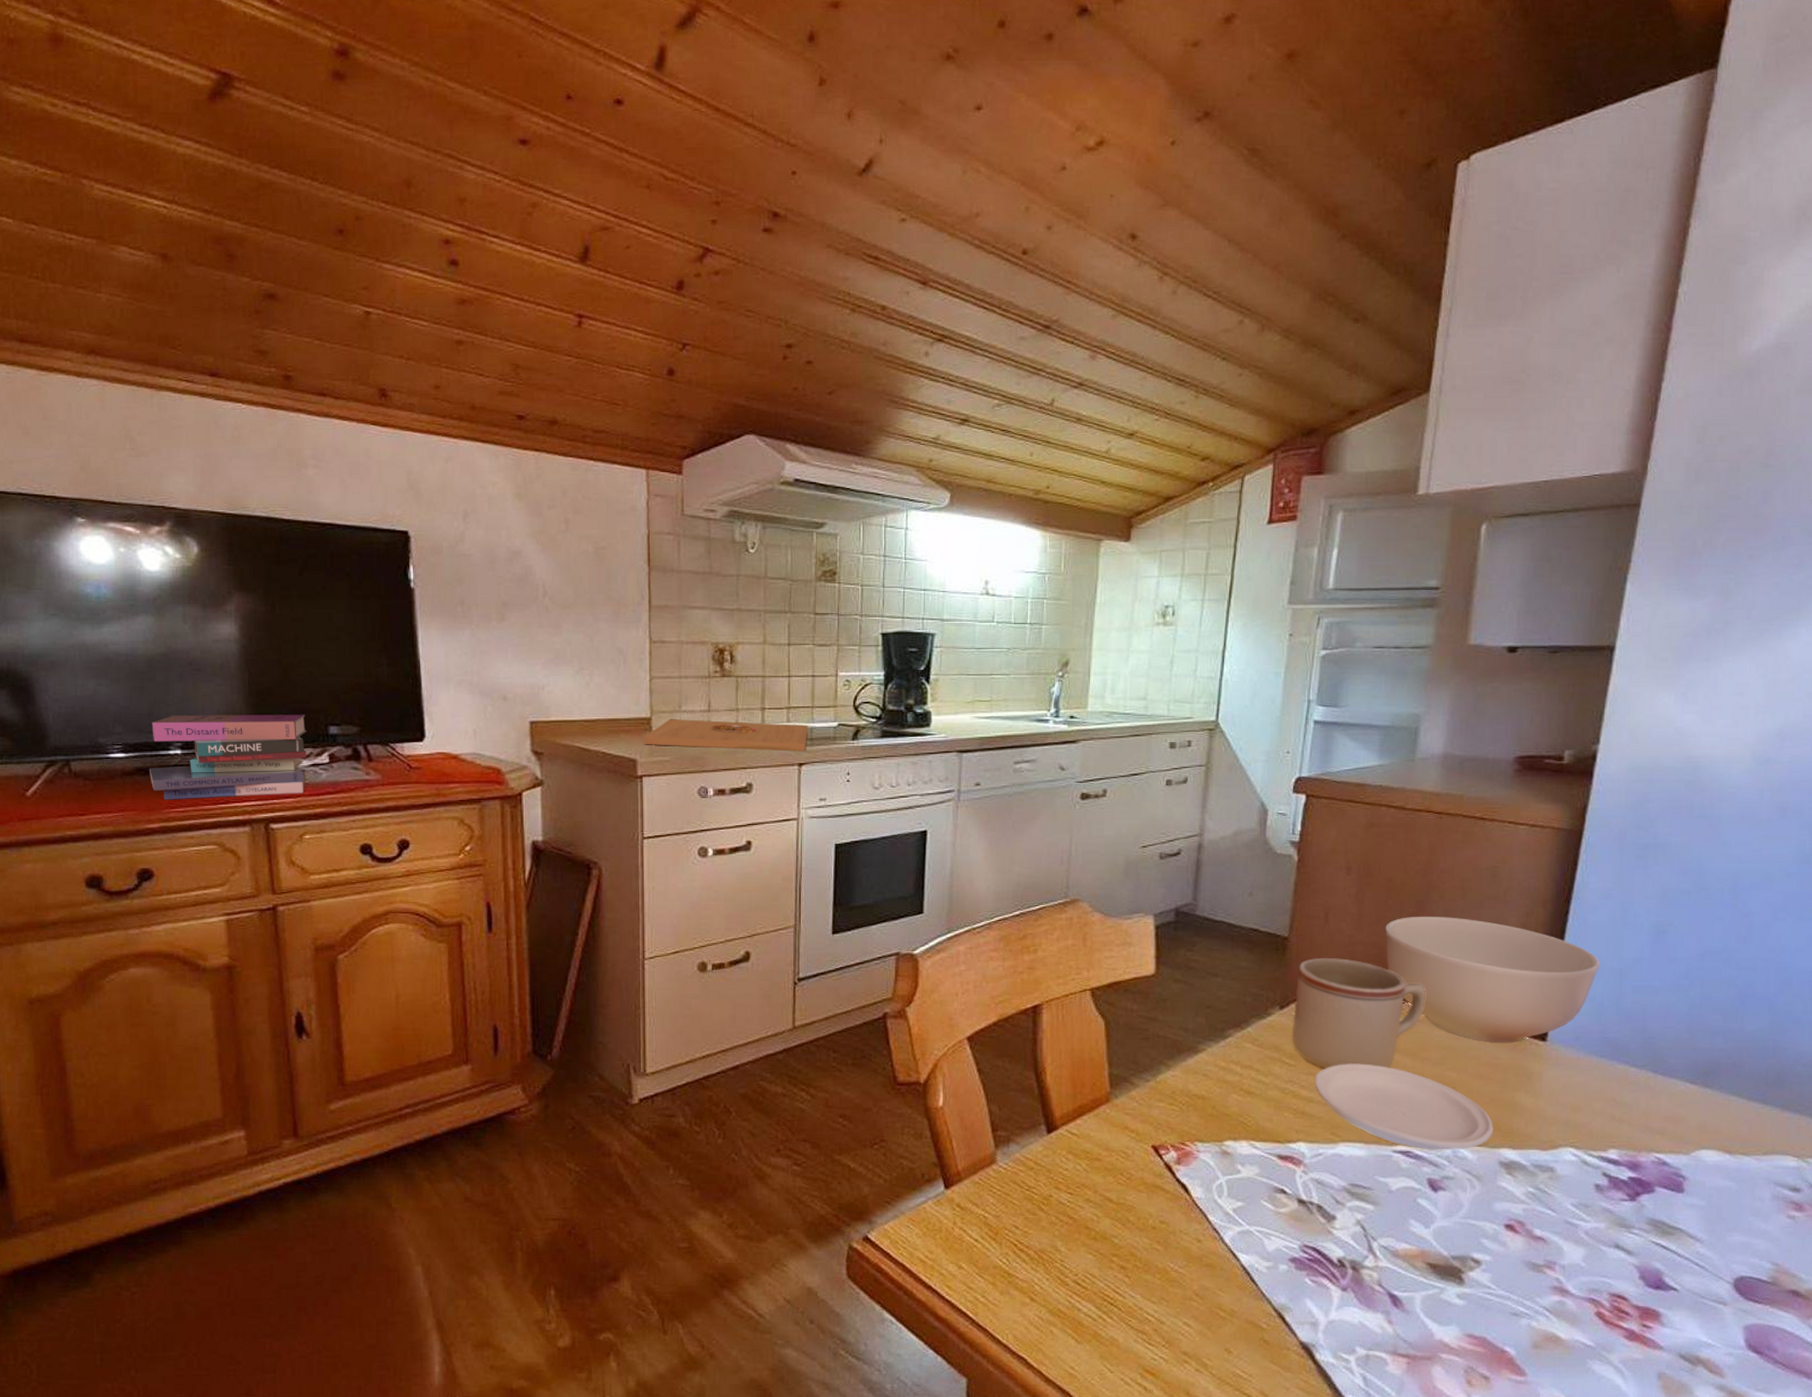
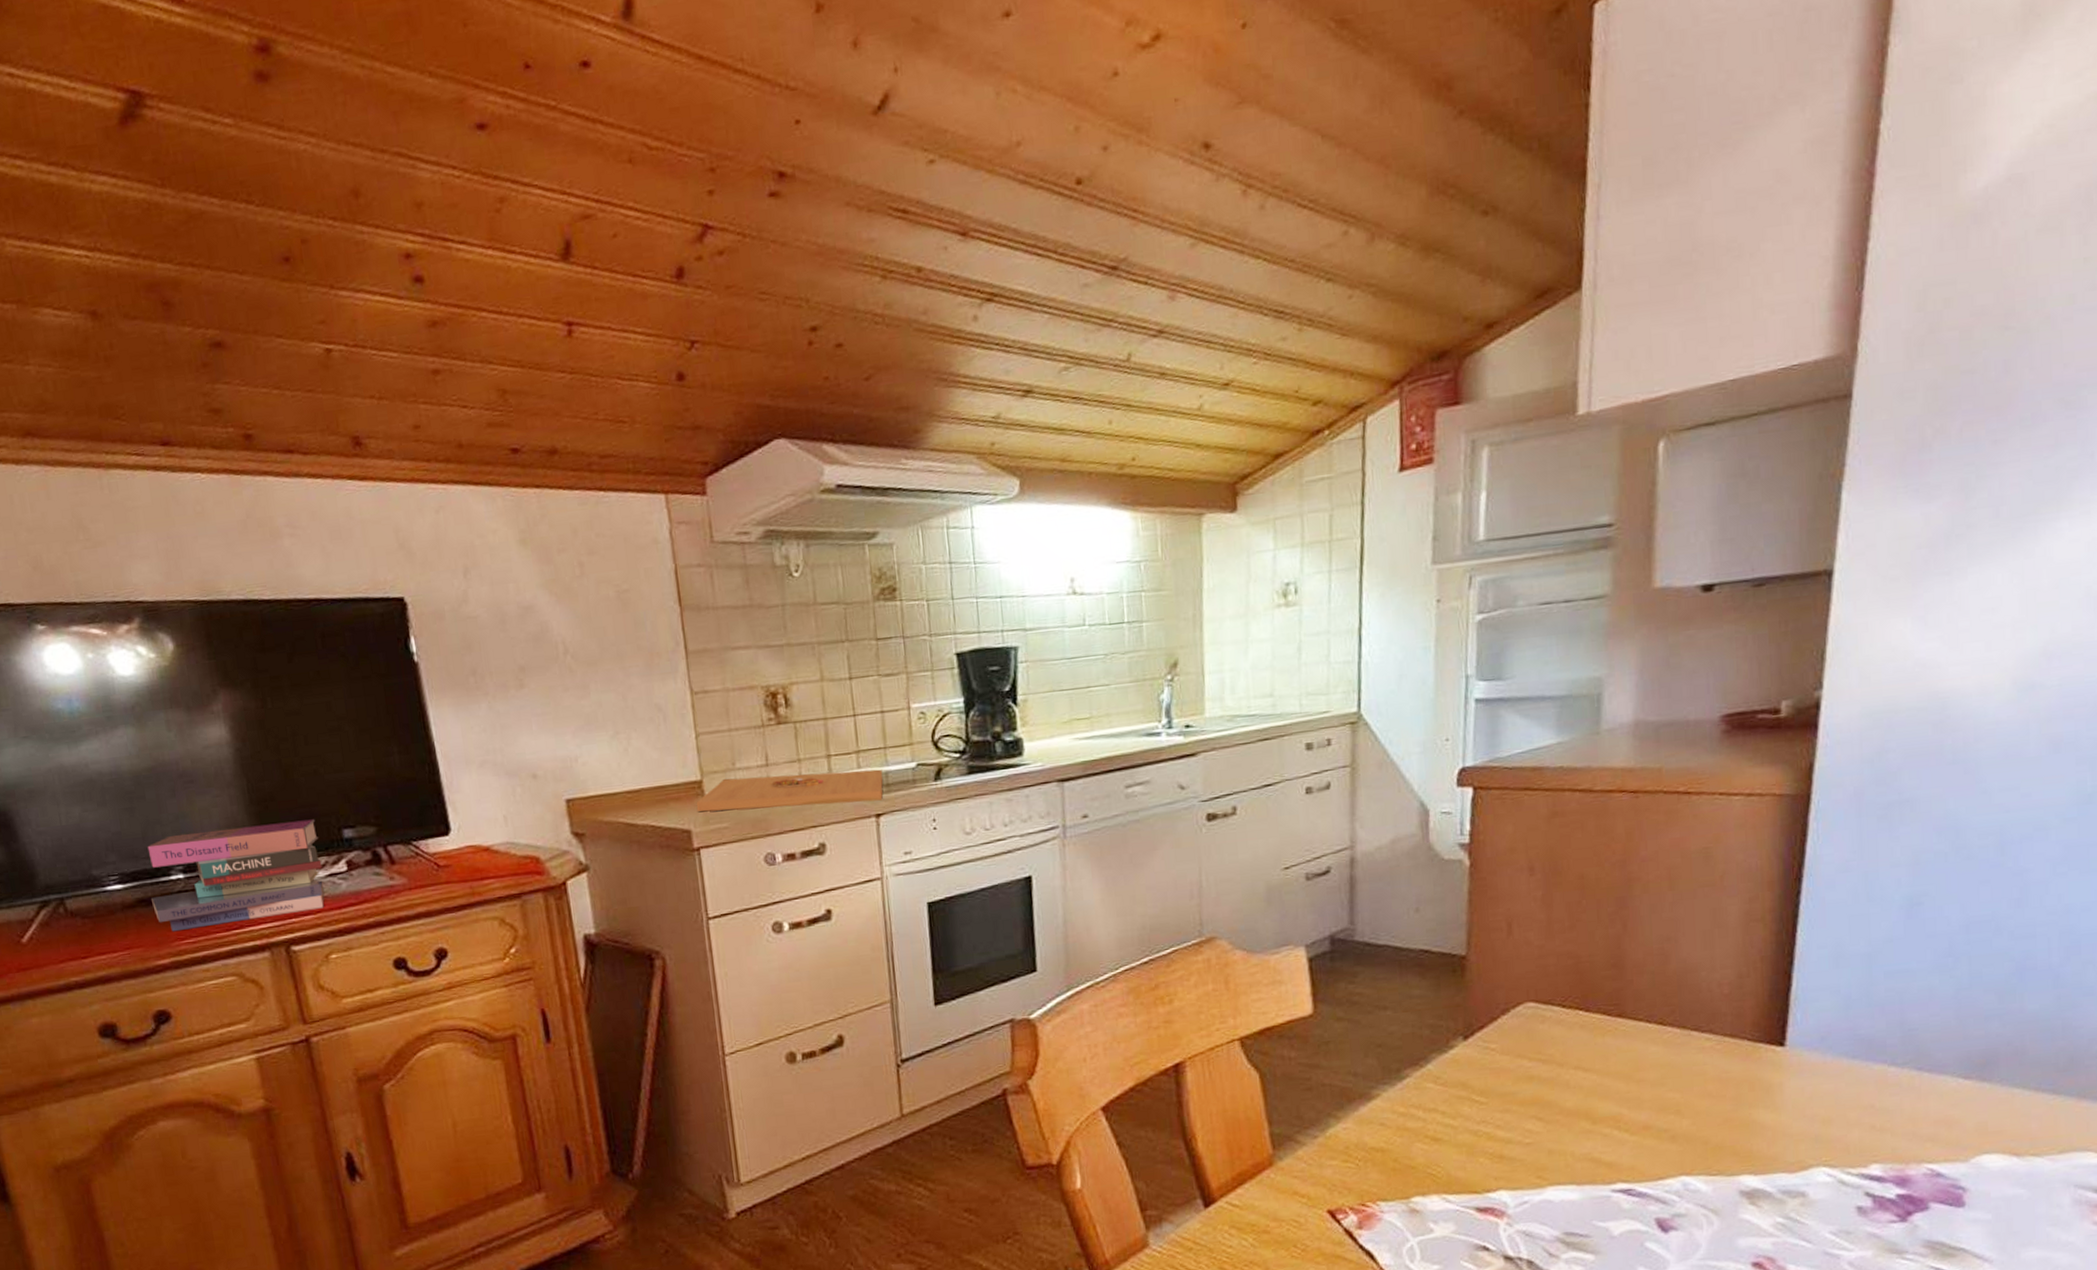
mug: present [1291,957,1425,1069] -> none [1480,973,1636,1104]
plate: present [1315,1063,1494,1150] -> none [1512,1093,1730,1186]
bowl: present [1385,916,1601,1043] -> none [1581,912,1844,1055]

